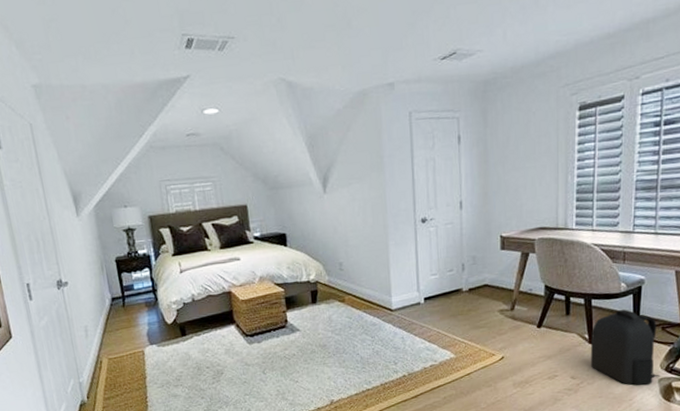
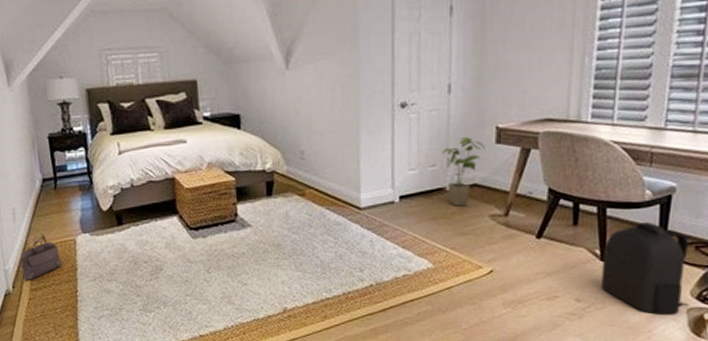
handbag: none [93,347,132,391] -> present [20,233,62,281]
house plant: none [457,244,492,305] -> present [441,136,485,207]

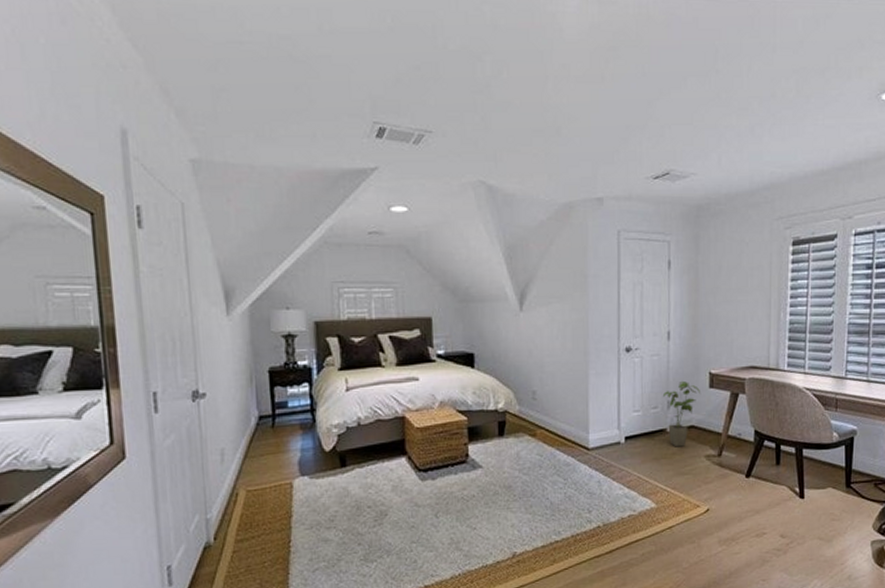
handbag: present [20,233,62,281] -> none [225,476,275,531]
backpack: present [600,222,690,314] -> none [801,462,873,548]

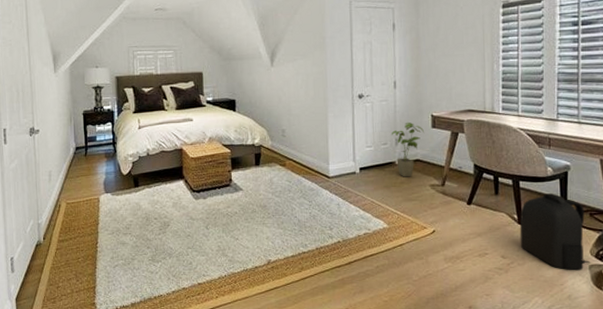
backpack: none [801,462,873,548] -> present [519,193,591,270]

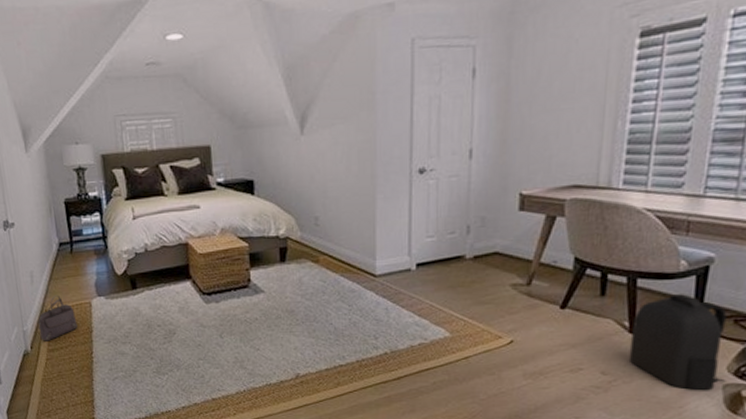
handbag: none [52,192,86,233] -> present [38,296,78,341]
house plant: present [391,121,424,177] -> none [461,203,507,275]

